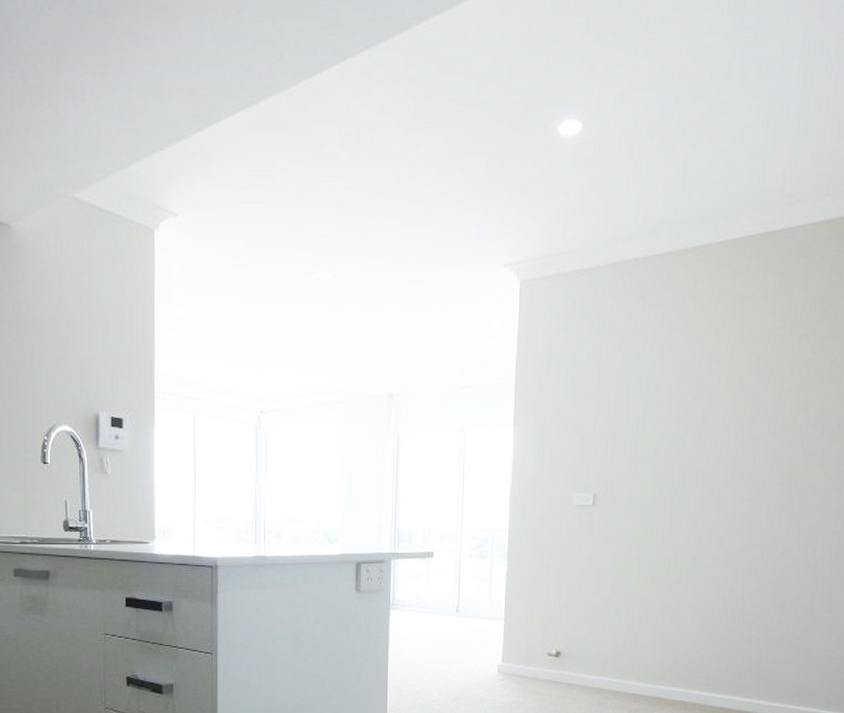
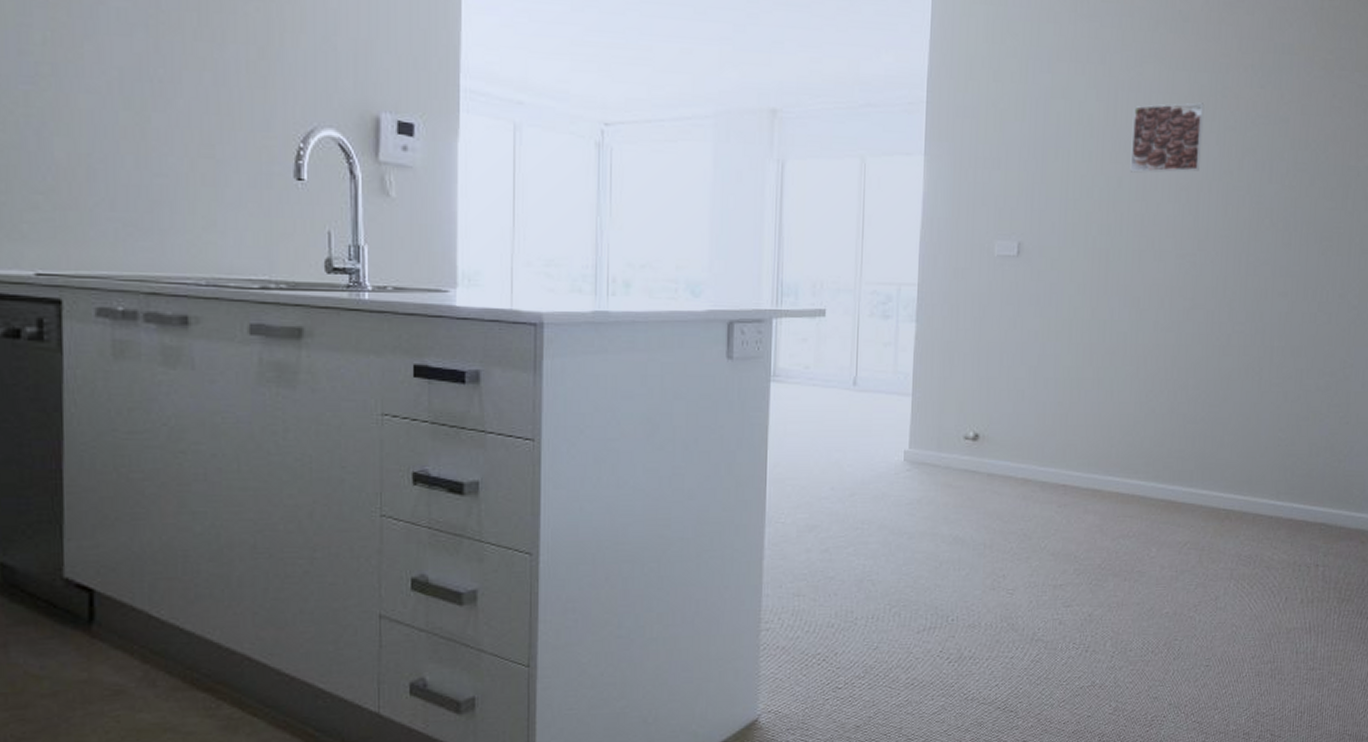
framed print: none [692,370,761,433] -> present [1130,102,1205,173]

